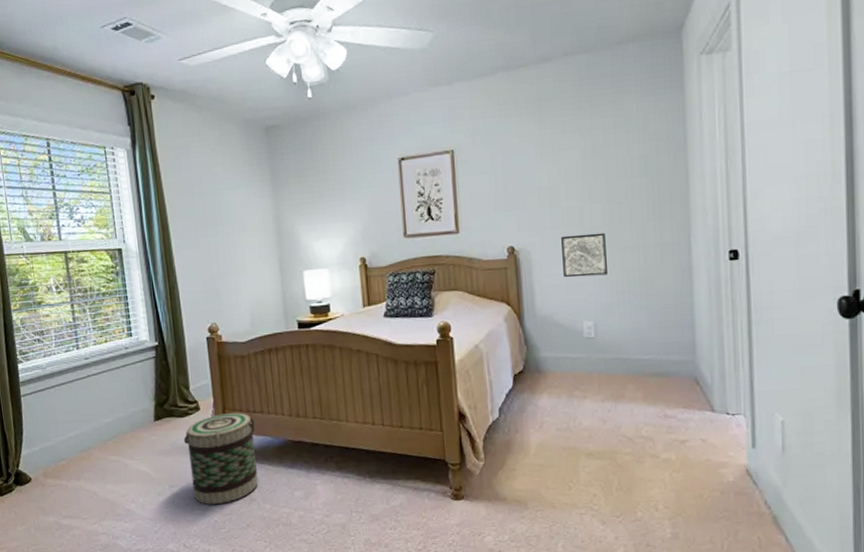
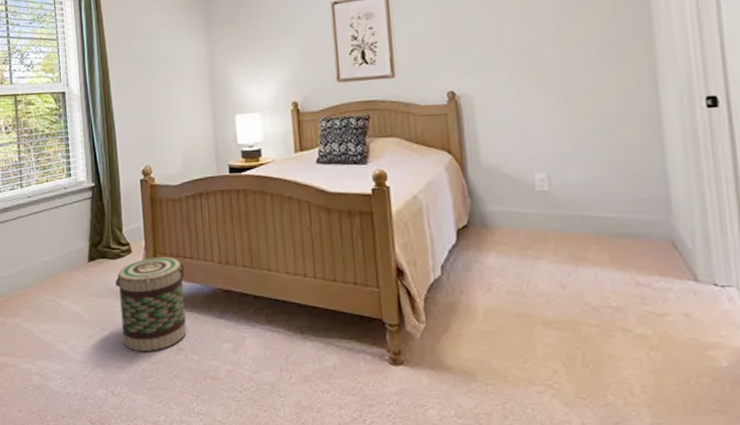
wall art: present [560,232,607,278] -> none [505,77,561,125]

